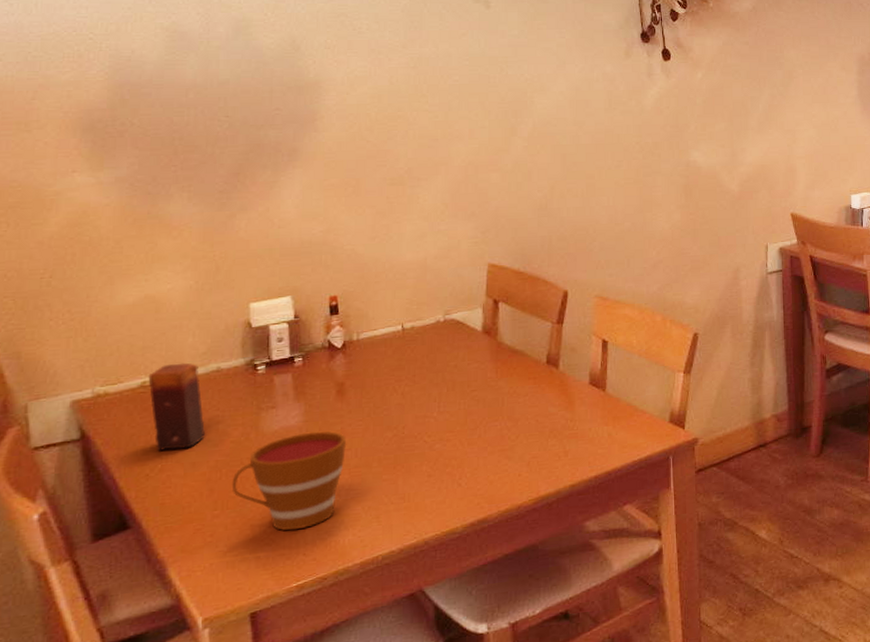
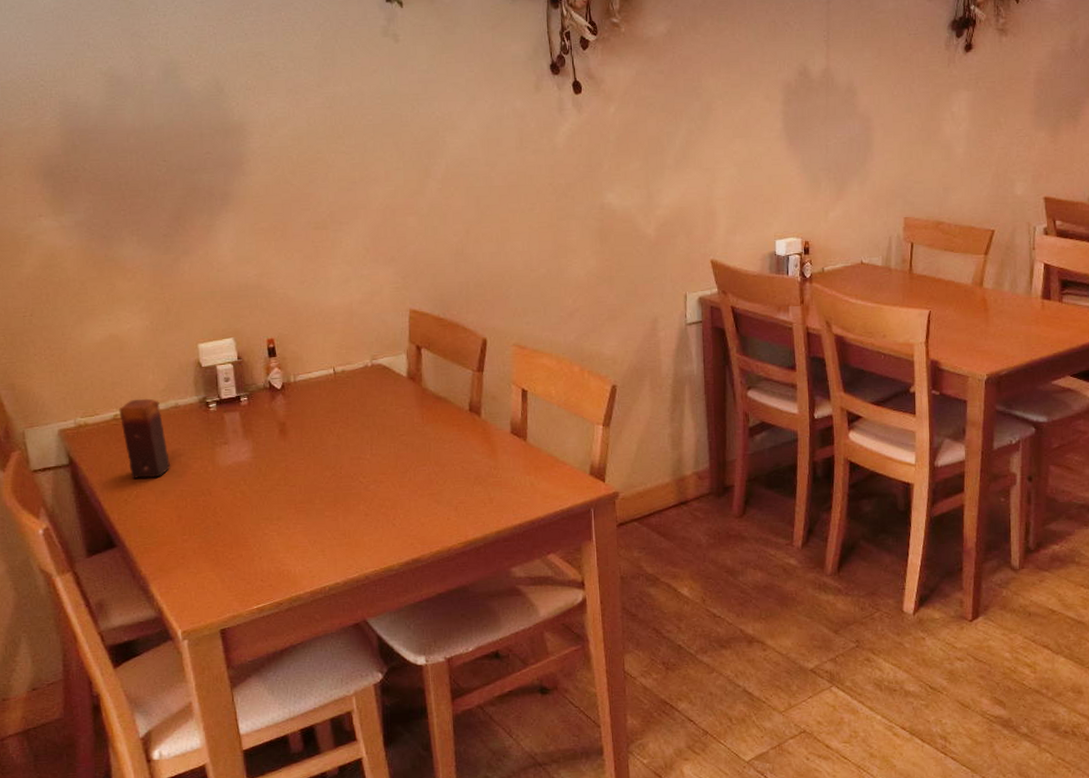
cup: present [231,431,346,531] -> none [196,467,291,558]

